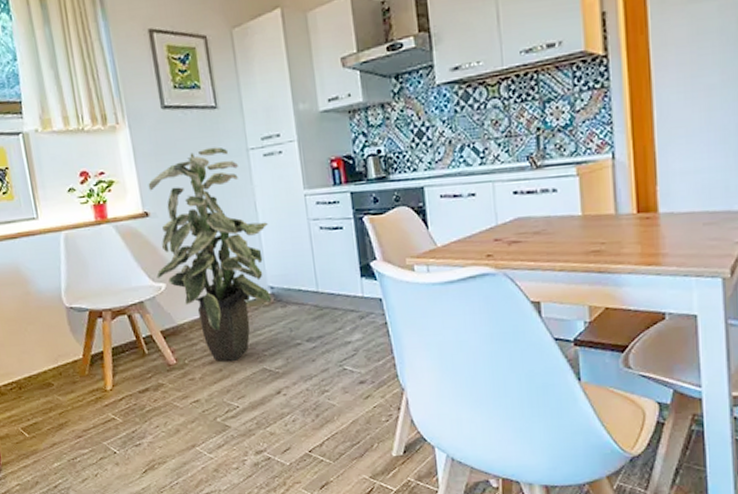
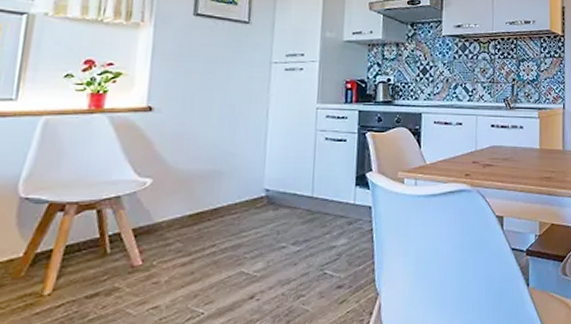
indoor plant: present [148,147,272,361] -> none [144,56,276,263]

